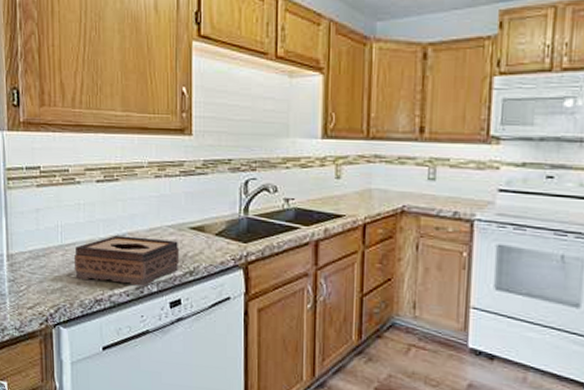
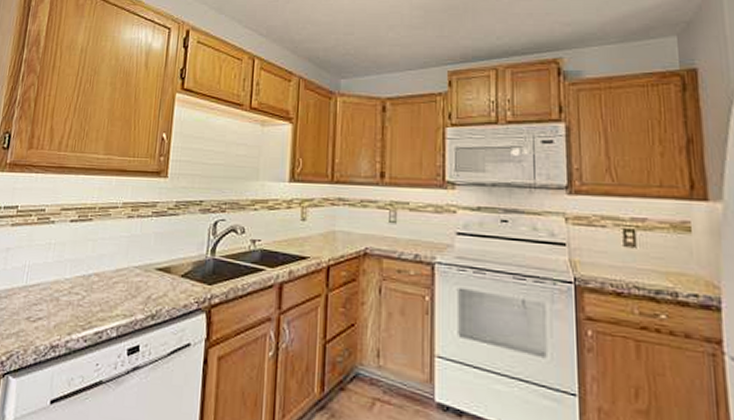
tissue box: present [75,235,180,287] -> none [35,276,144,331]

